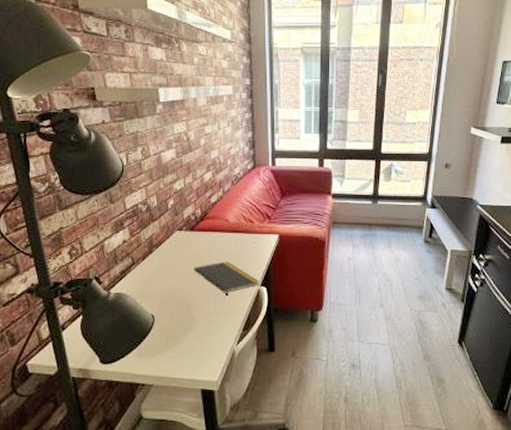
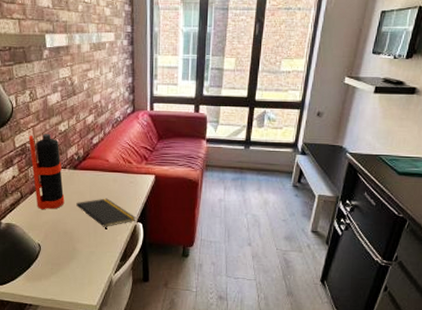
bottle: none [140,192,181,277] -> present [28,133,65,210]

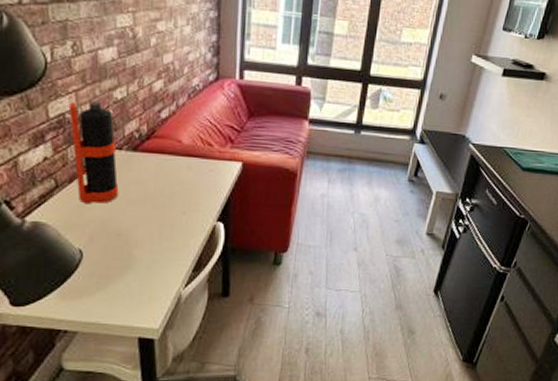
notepad: present [76,198,136,229] -> none [135,190,215,231]

